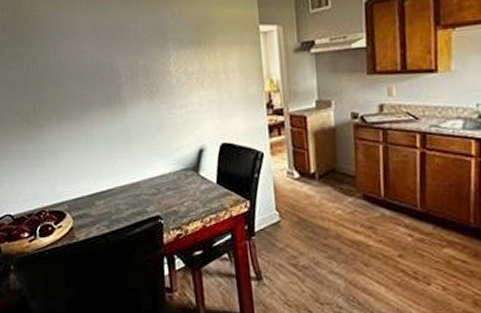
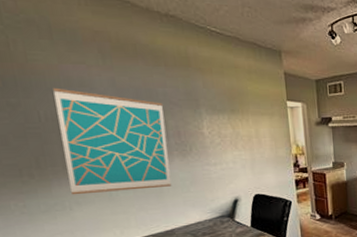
wall art: none [48,35,139,142] -> present [53,87,172,195]

